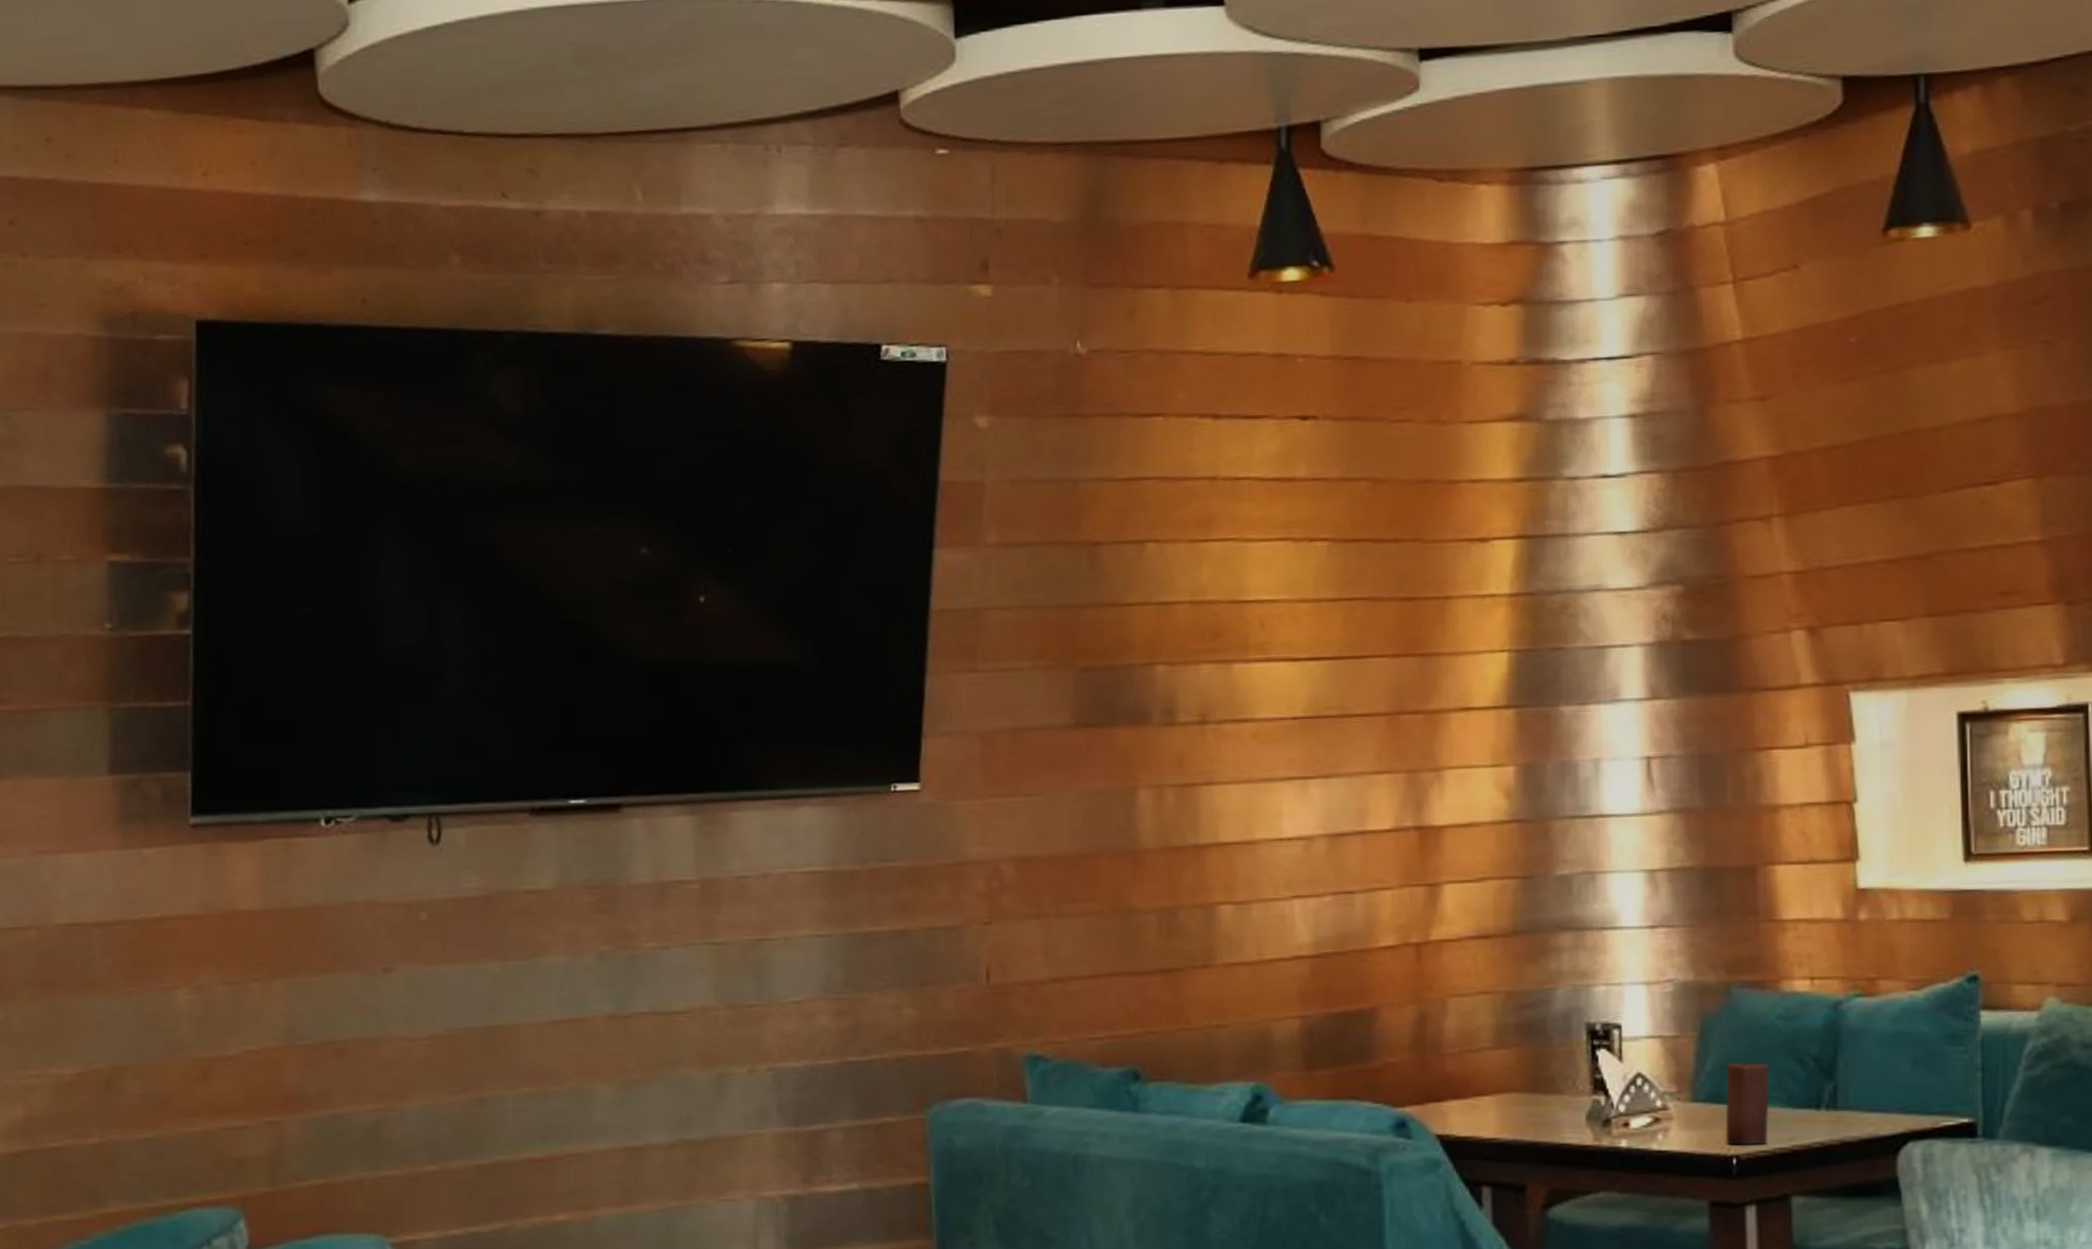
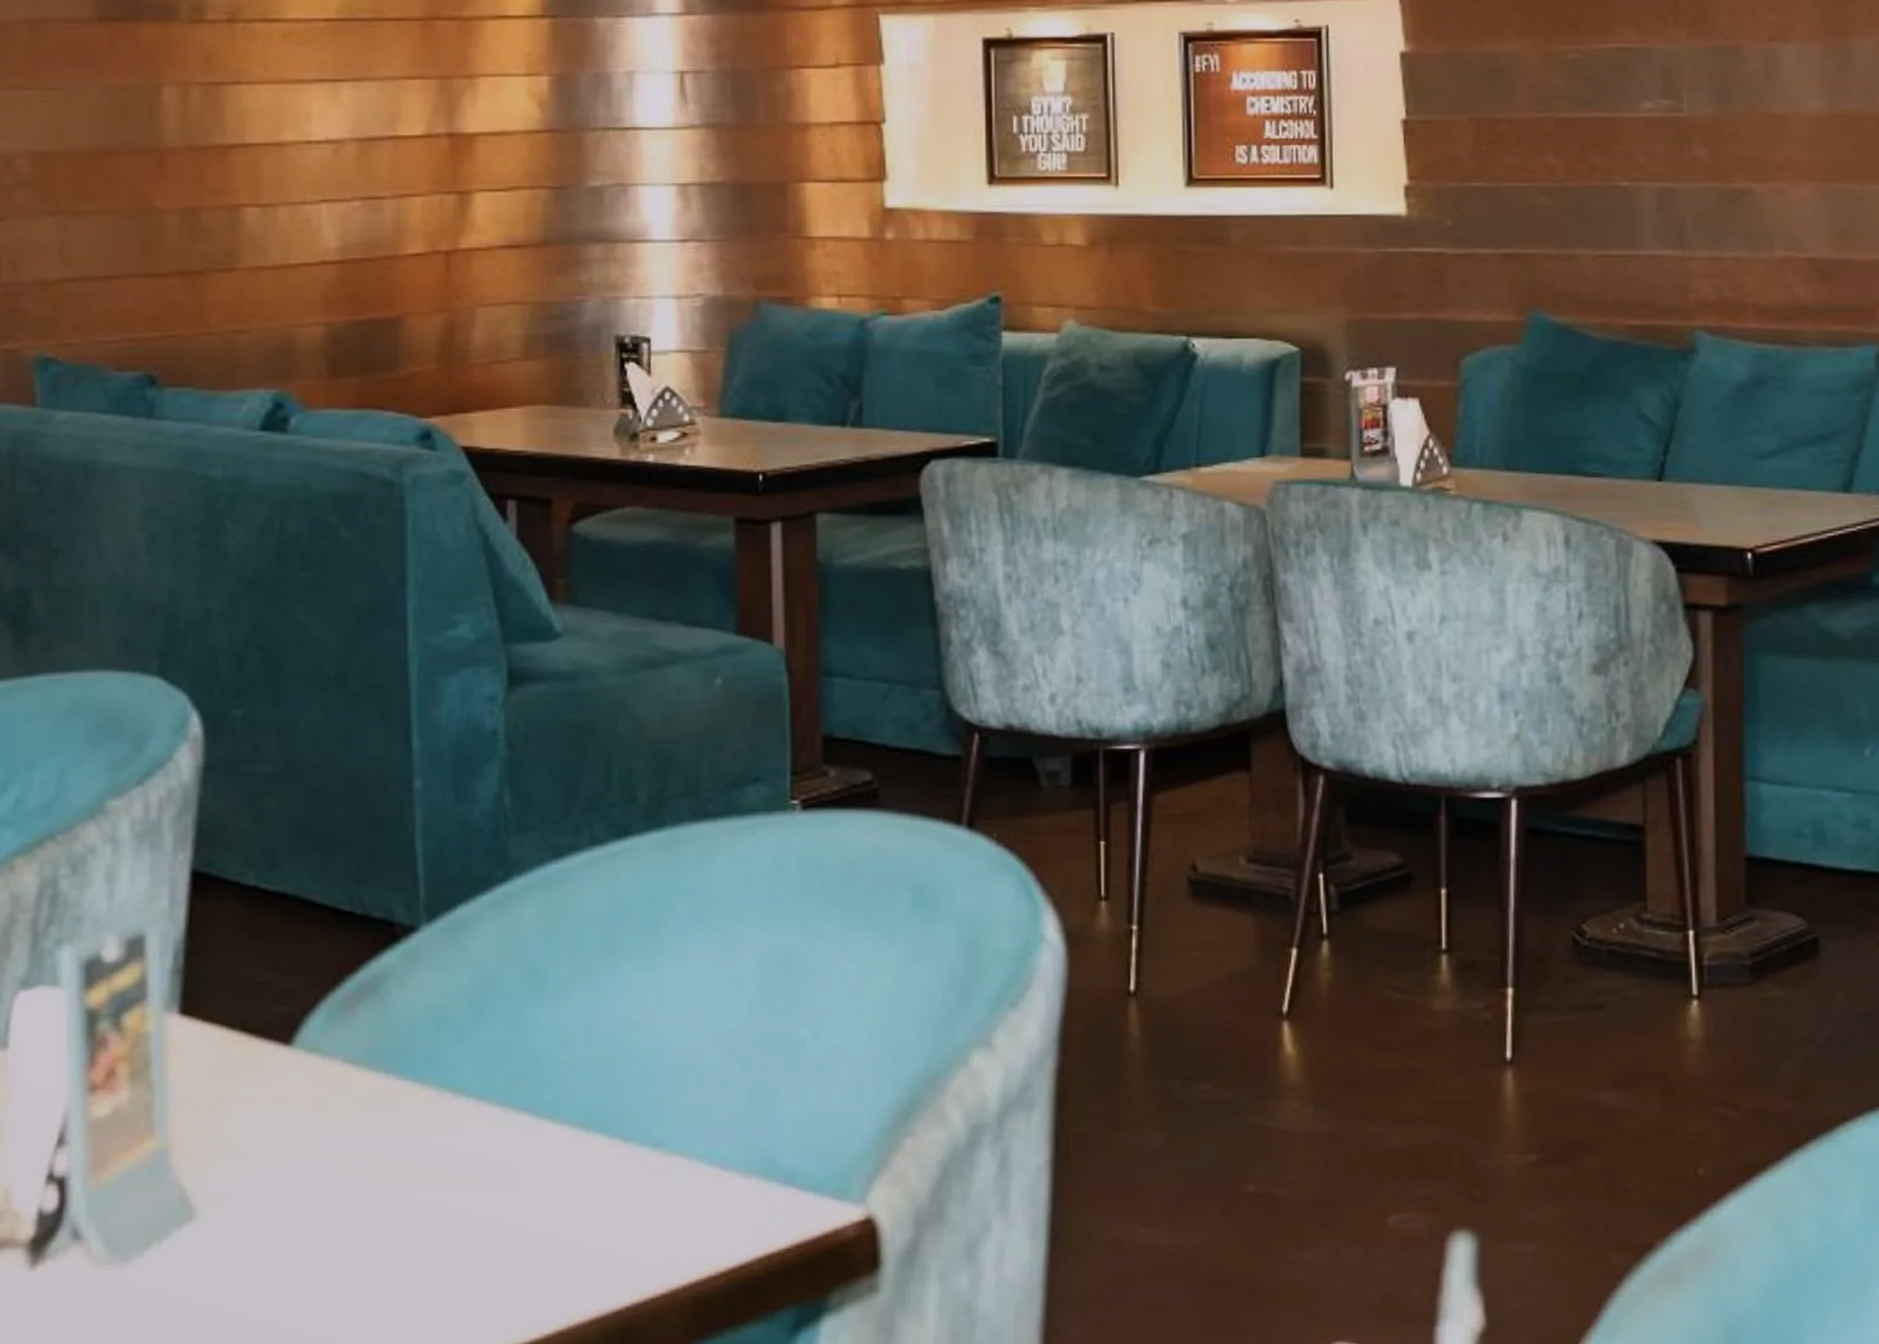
candle: present [1725,1062,1770,1145] -> none [752,379,796,461]

